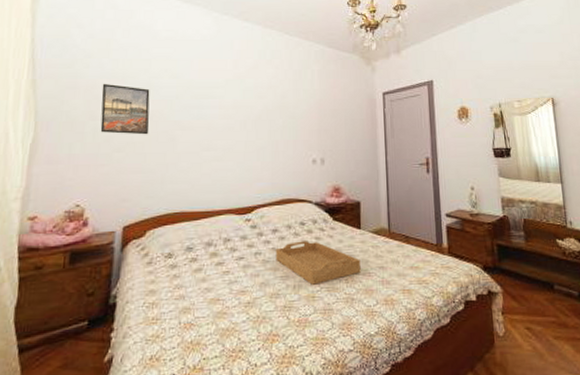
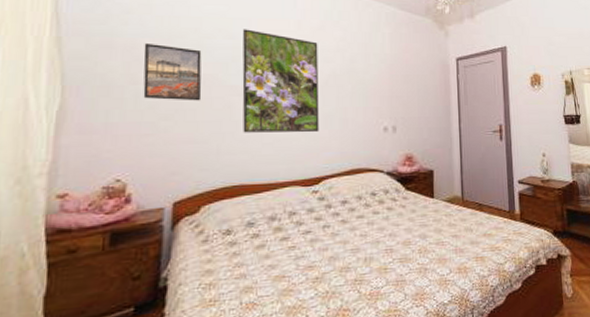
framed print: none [184,69,253,164] -> present [242,29,319,133]
serving tray: present [275,241,361,285] -> none [345,212,434,257]

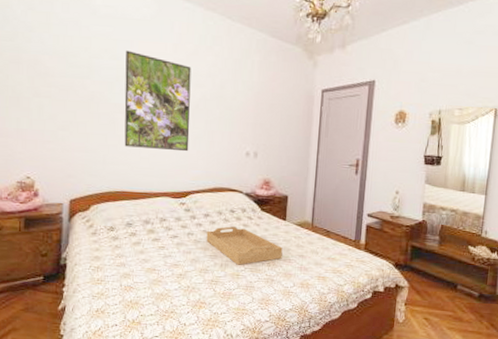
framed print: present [143,42,202,101] -> none [44,59,91,116]
serving tray: none [345,212,434,257] -> present [206,226,283,265]

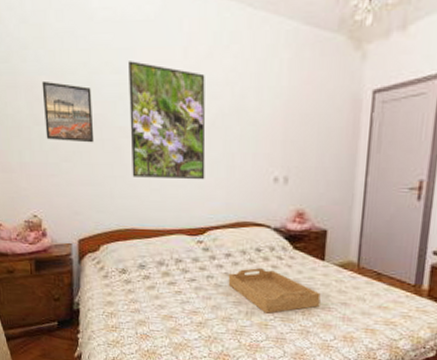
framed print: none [44,59,91,116] -> present [41,80,94,143]

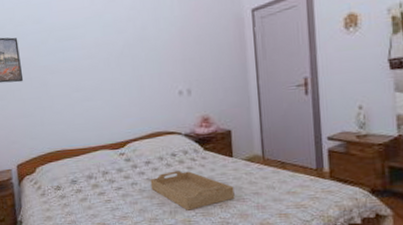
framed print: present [129,61,206,180] -> none [46,12,120,106]

